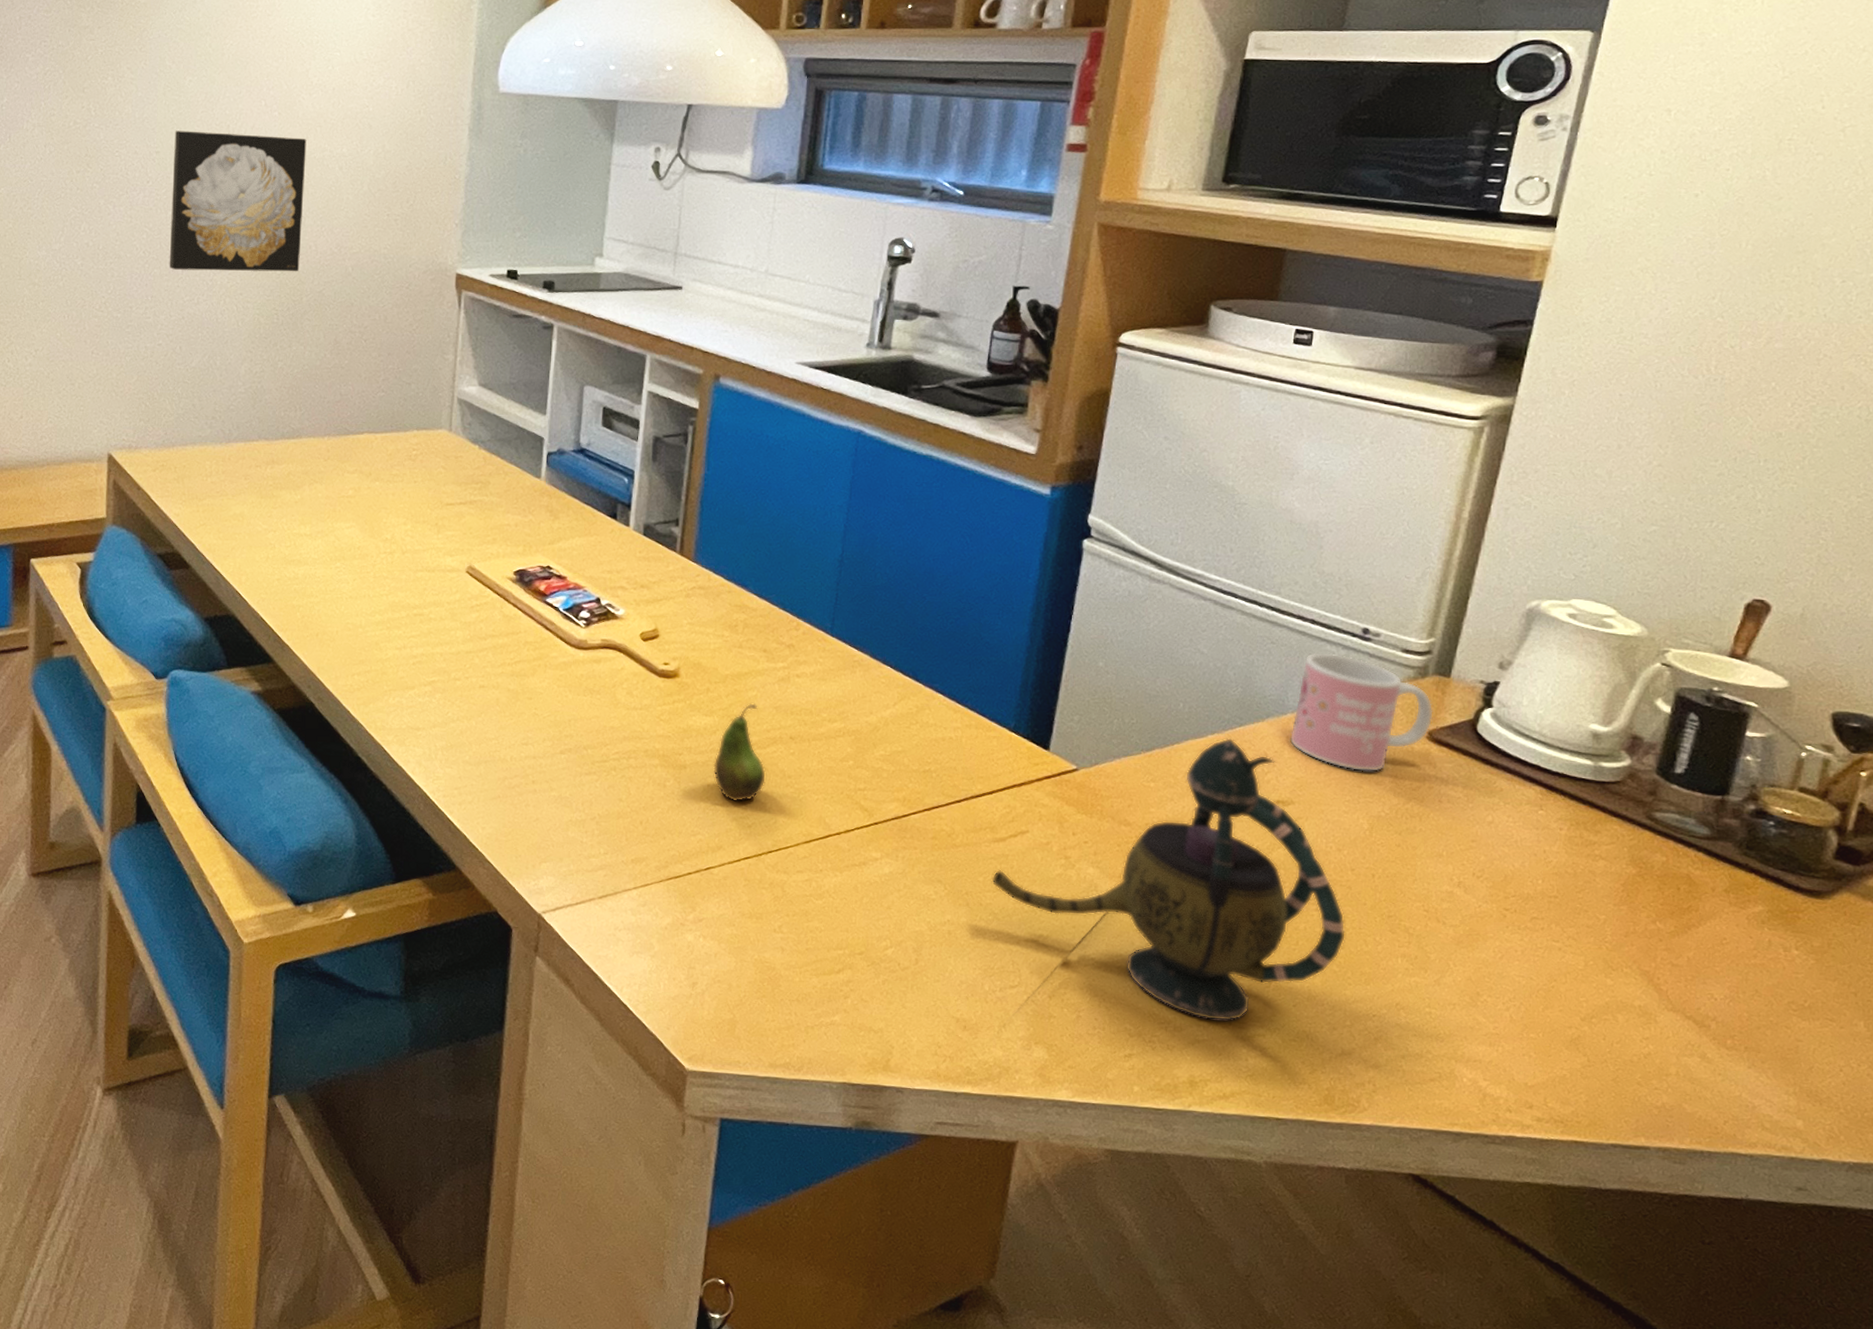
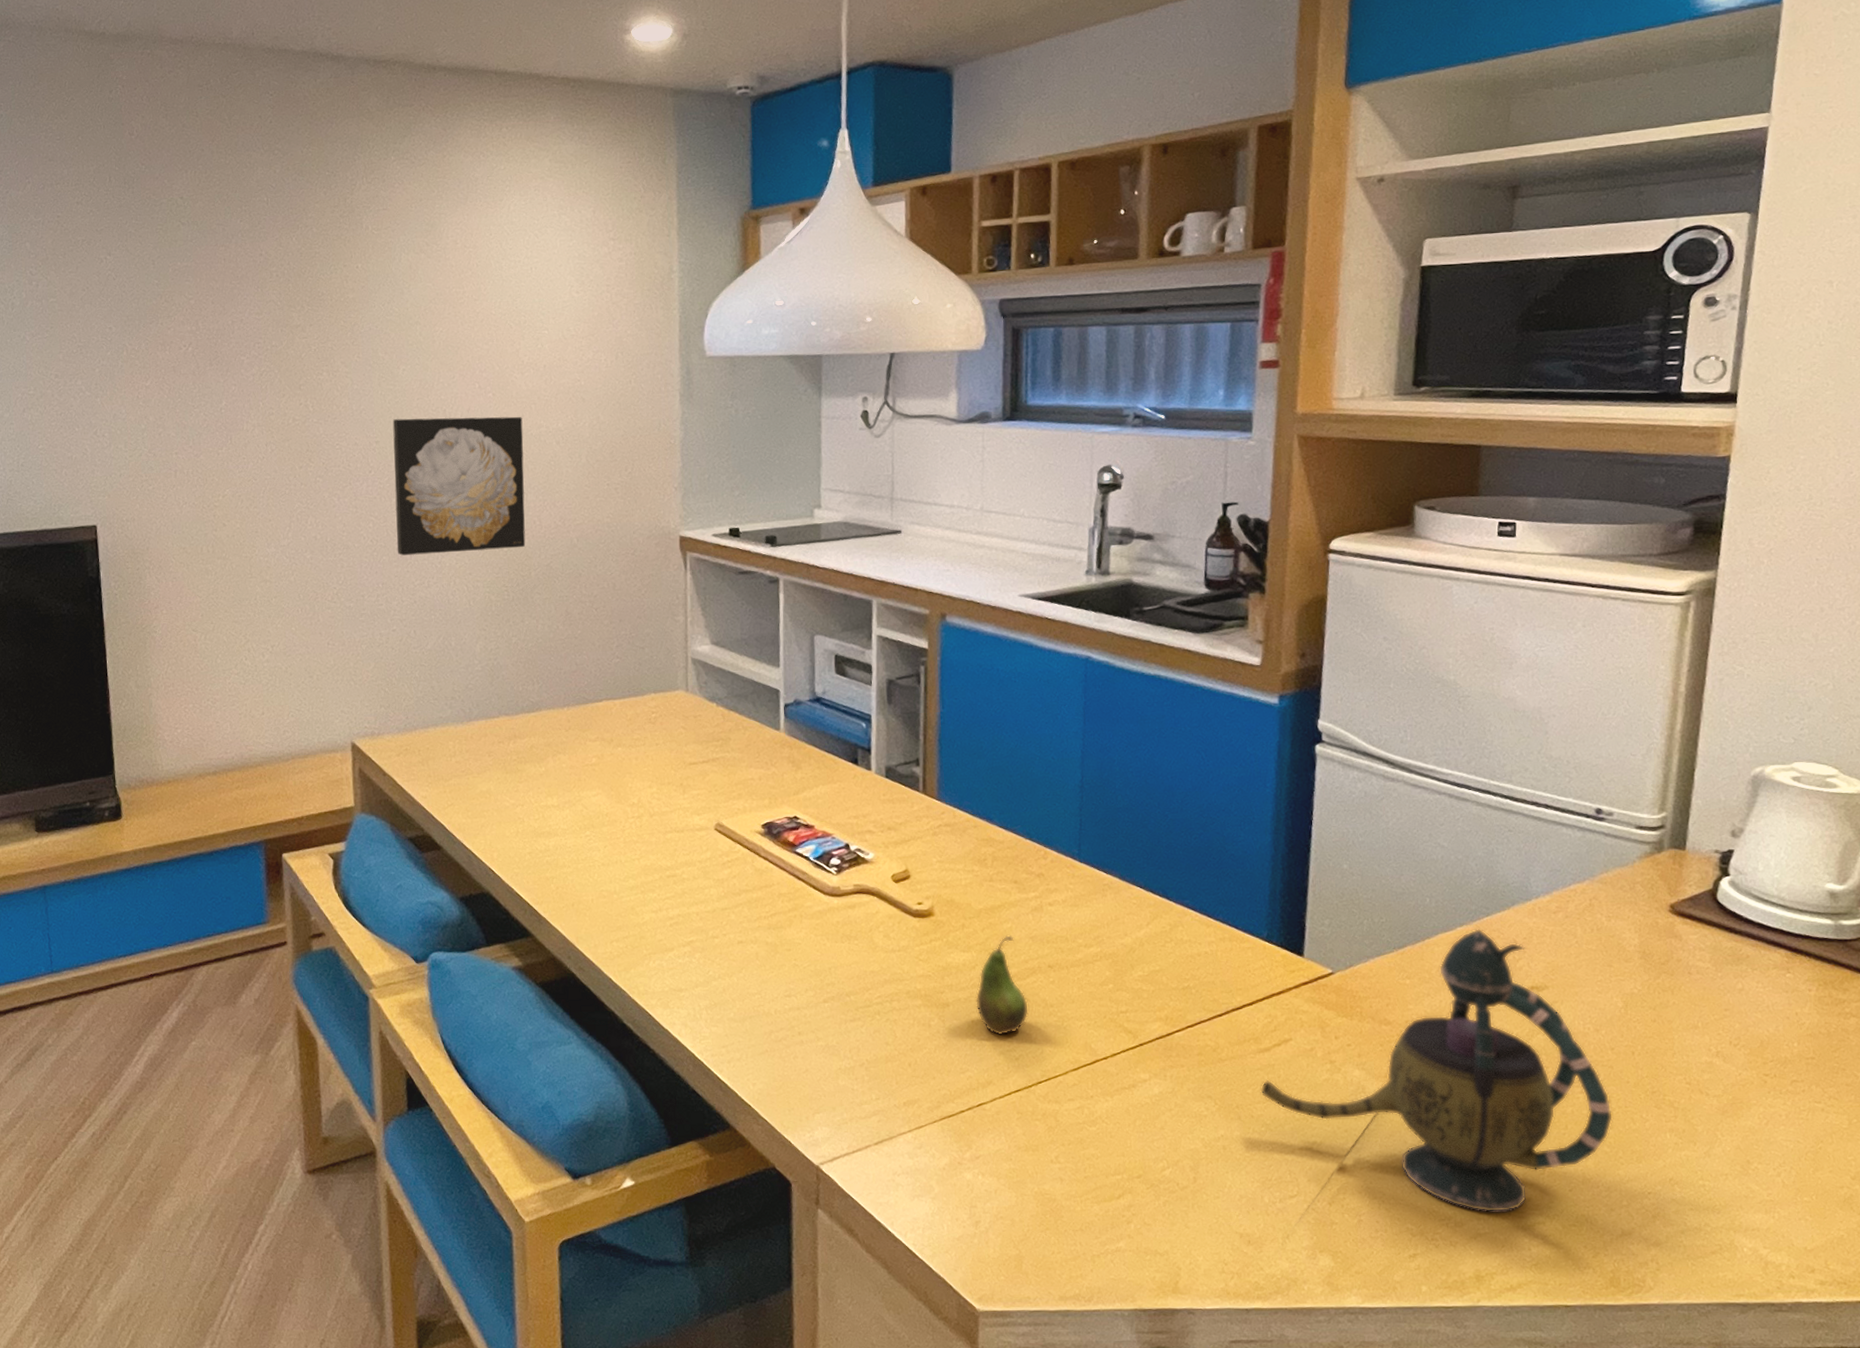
mug: present [1289,652,1434,773] -> none [1536,835,1674,951]

